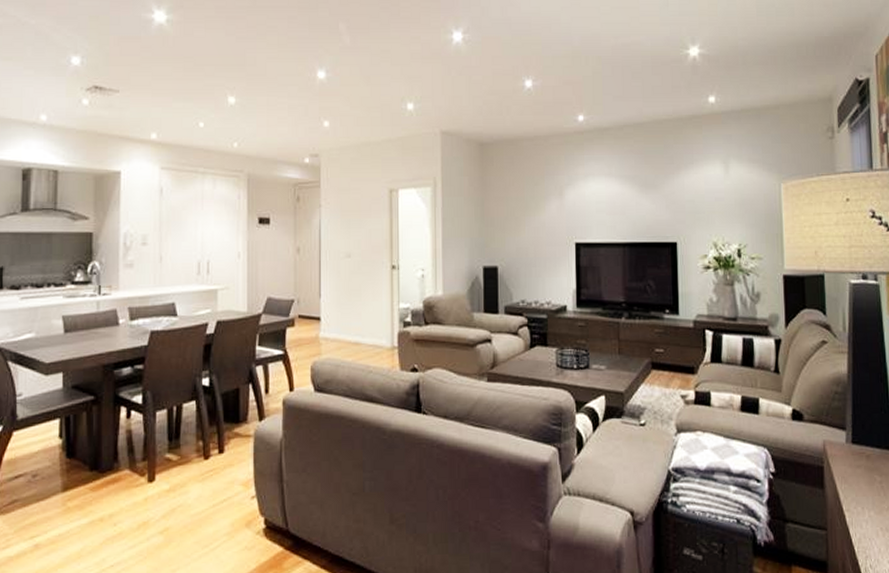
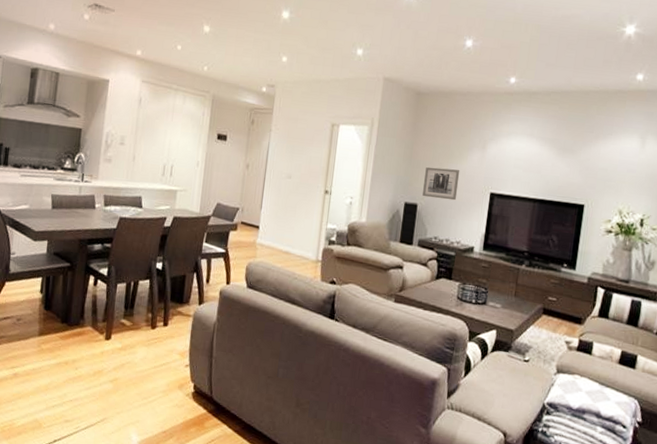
wall art: none [501,223,540,258] -> present [422,167,460,201]

